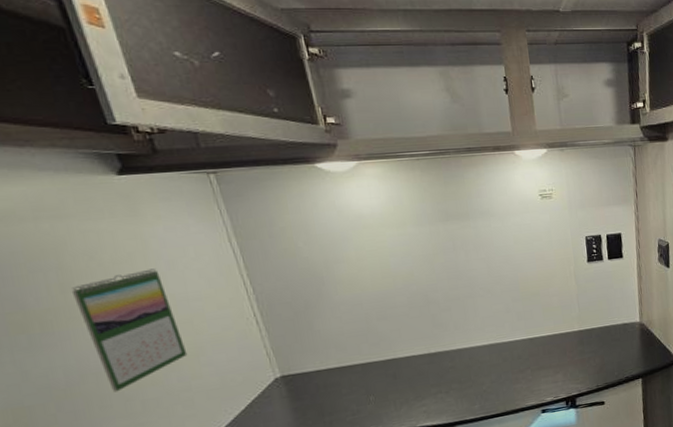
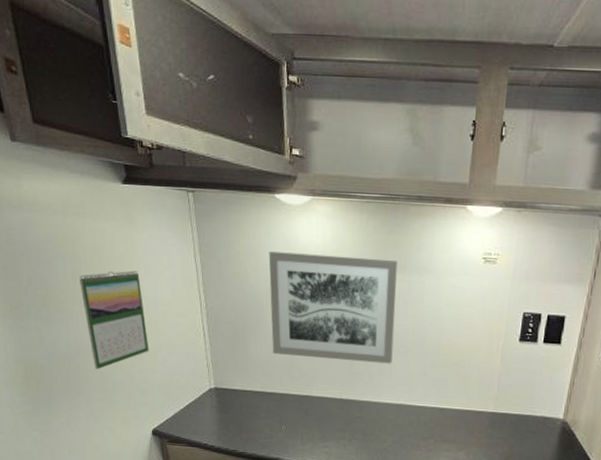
wall art: none [319,210,474,325] -> present [268,251,398,364]

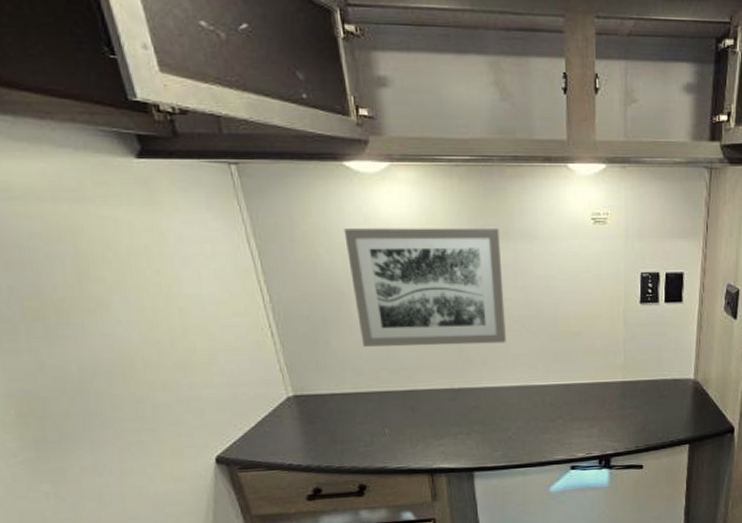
calendar: present [79,270,149,370] -> none [87,264,200,393]

